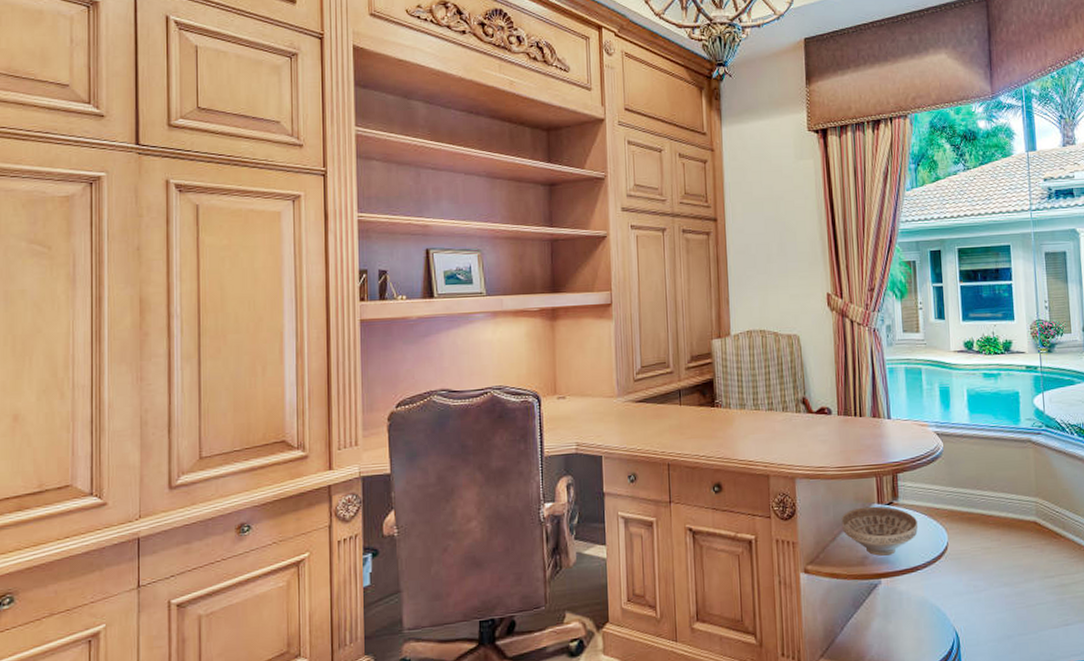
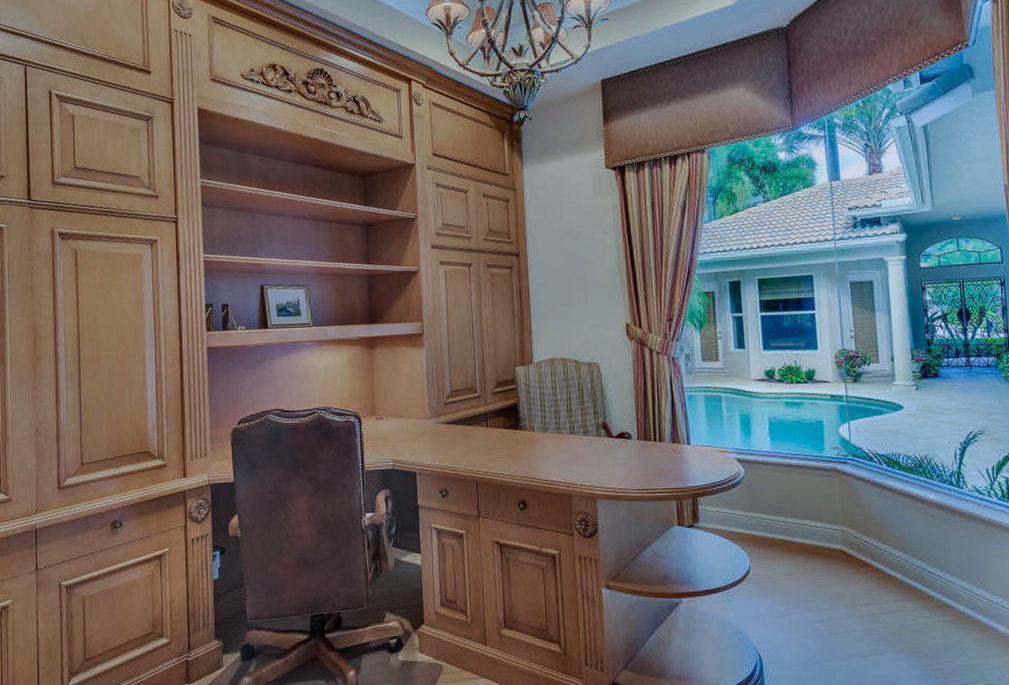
decorative bowl: present [841,506,919,557] -> none [642,528,720,577]

